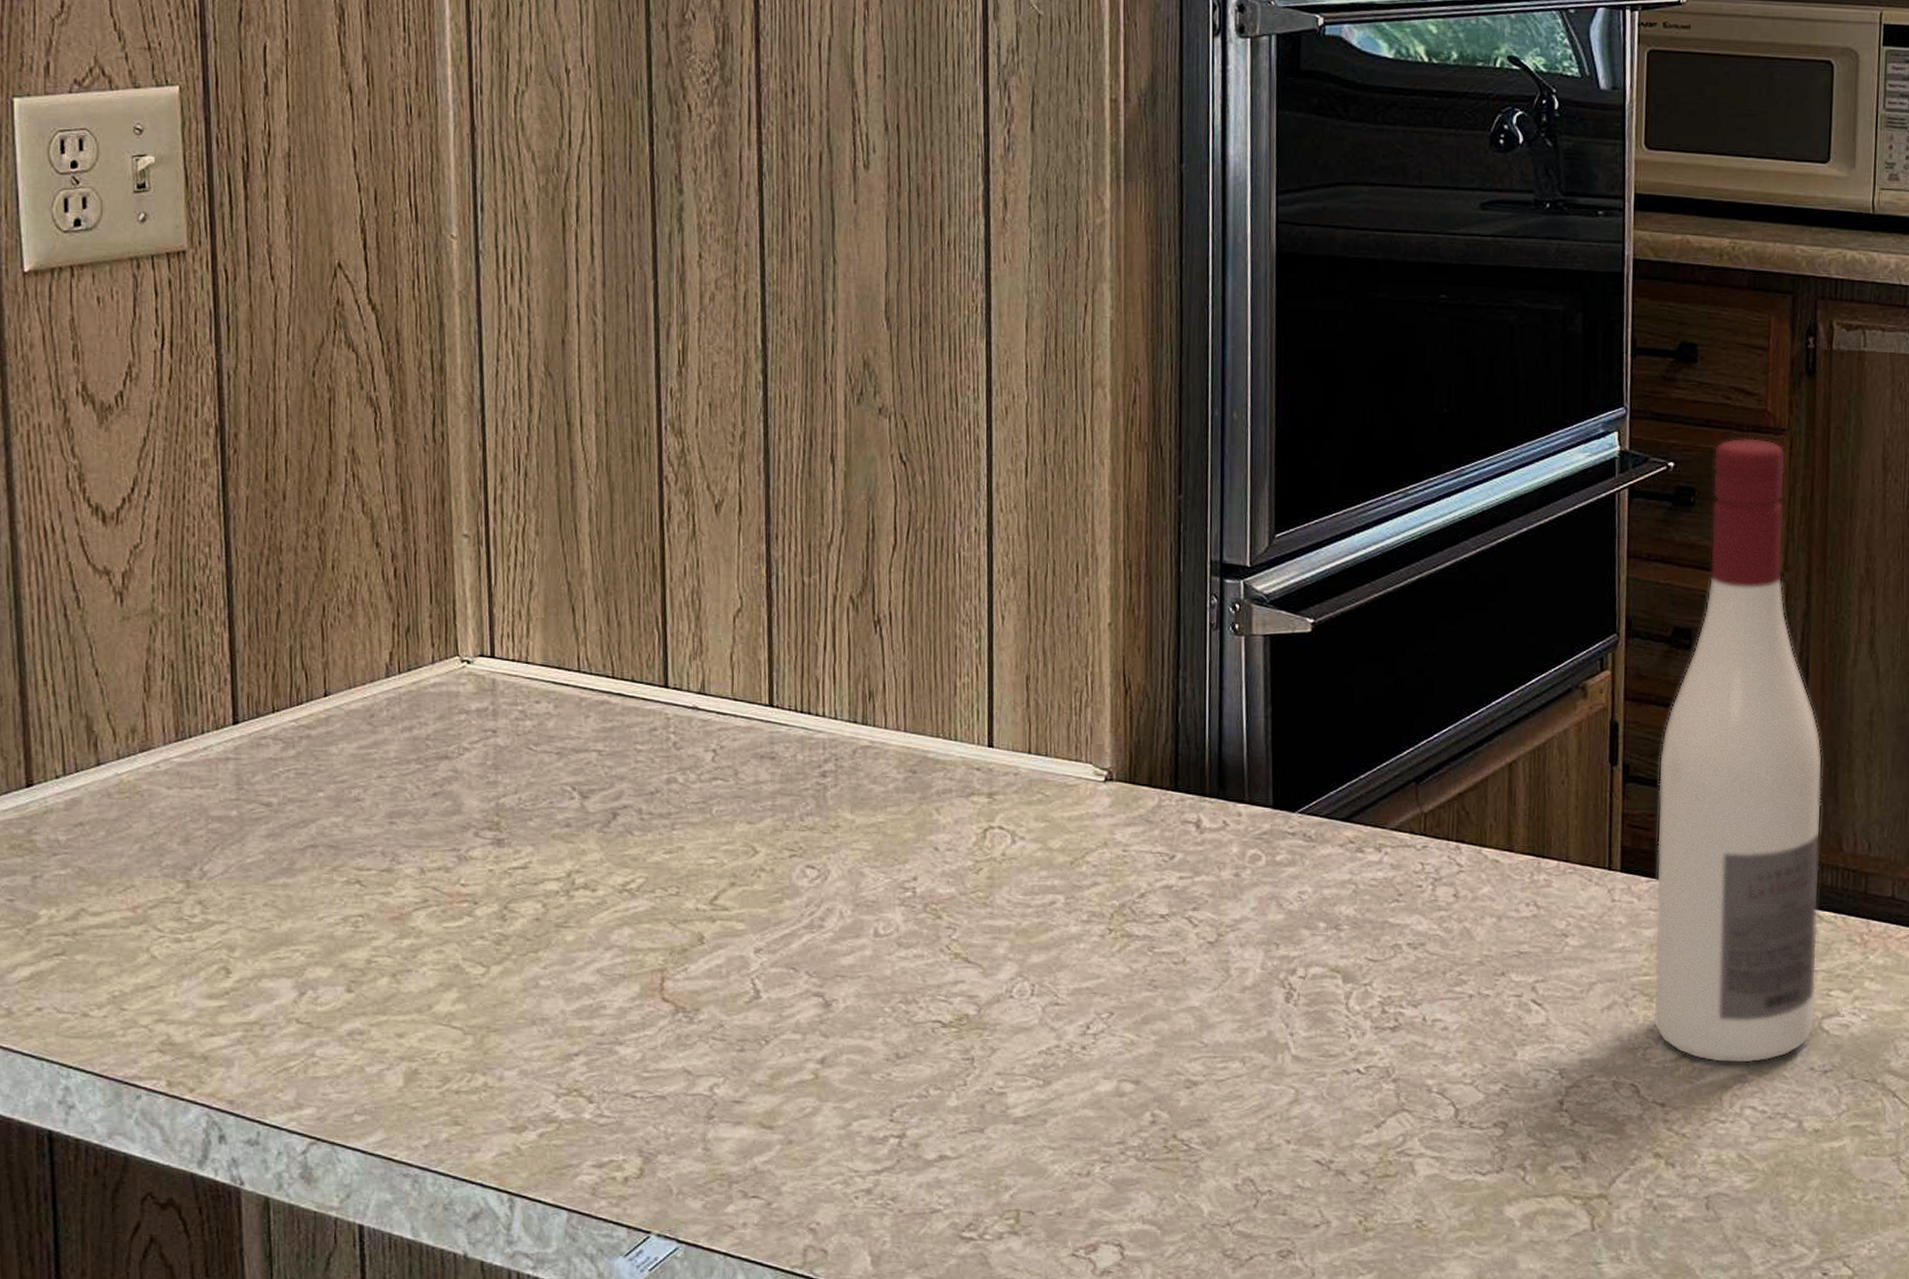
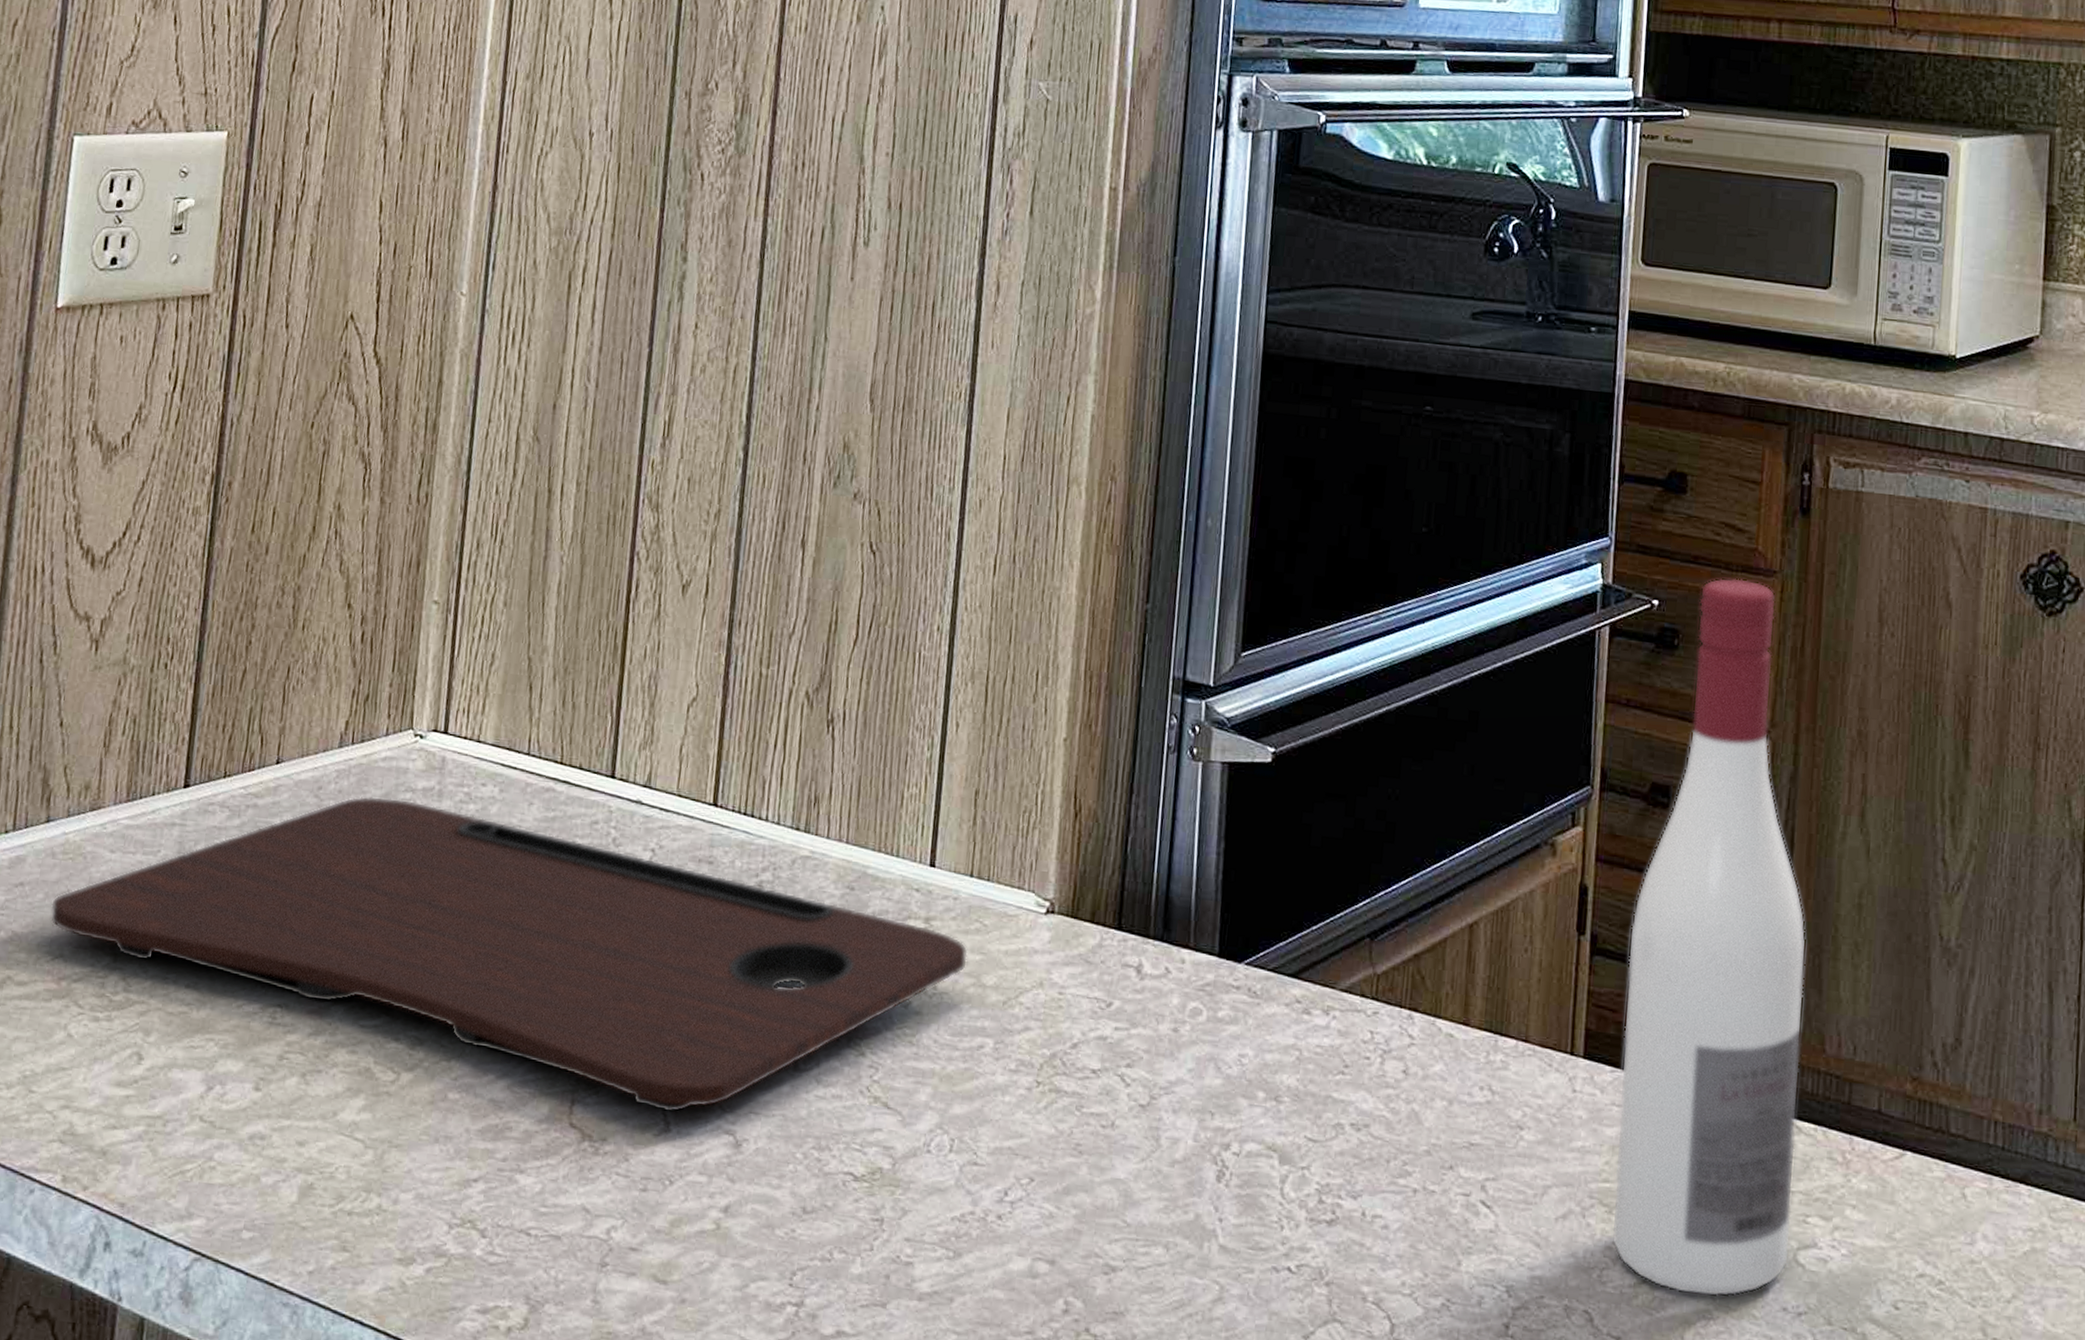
cutting board: none [115,719,1032,982] -> present [50,796,968,1113]

